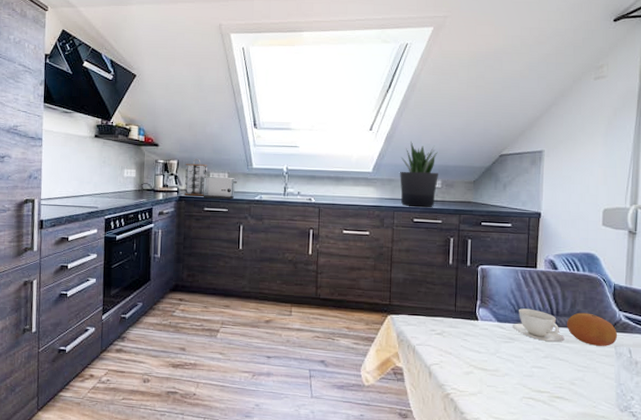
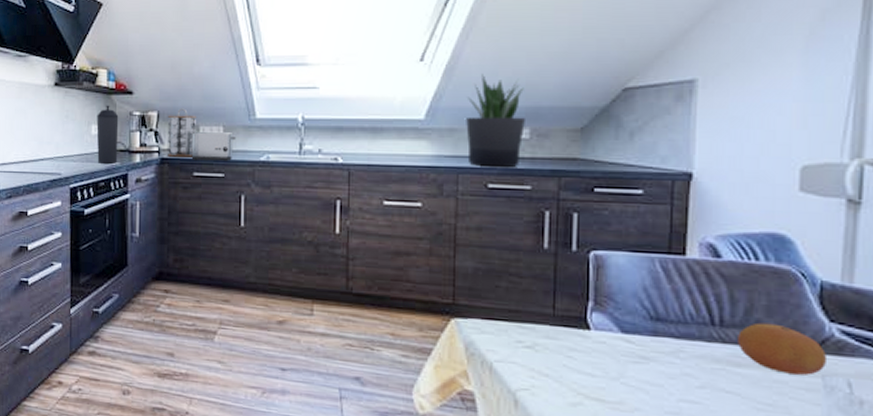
canister: none [128,154,147,200] -> present [96,105,119,164]
teacup: present [512,308,565,343] -> none [645,314,734,367]

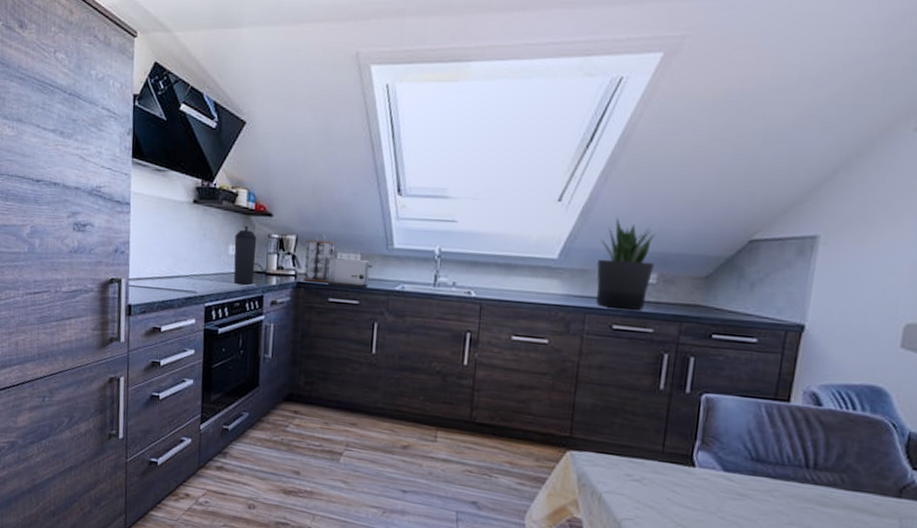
fruit: present [738,322,828,376] -> none [828,467,907,517]

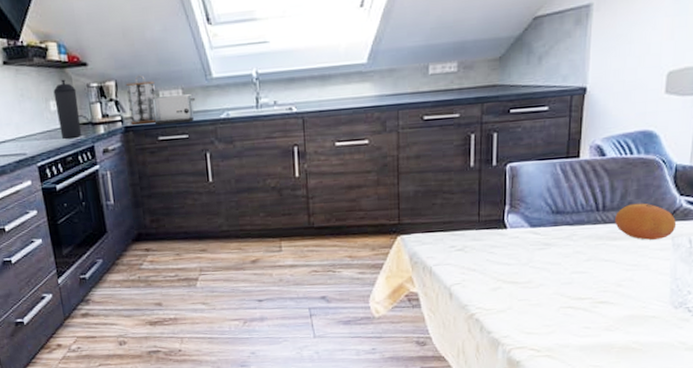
planter: present [596,217,655,310] -> none [403,14,453,101]
fruit: none [828,467,907,517] -> present [615,203,677,240]

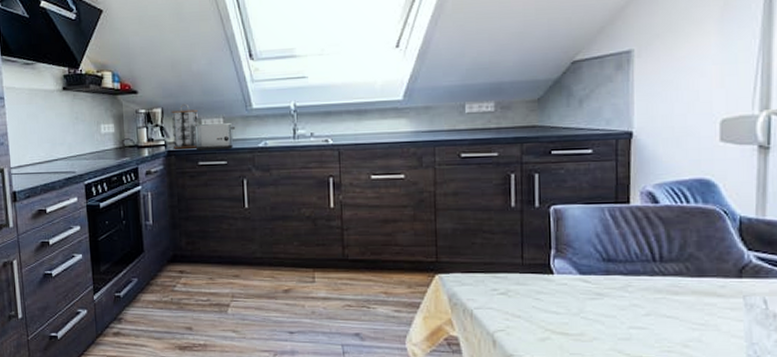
canister: present [53,79,81,139] -> none [105,105,127,160]
fruit: present [615,203,677,240] -> none [675,256,747,297]

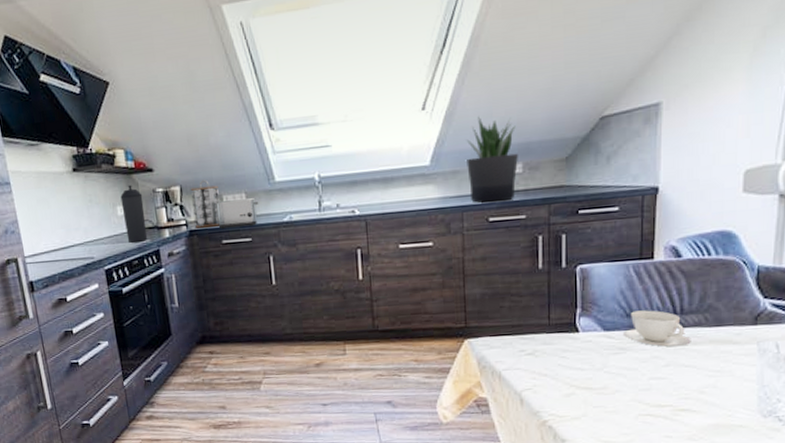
canister: none [105,105,127,160] -> present [120,184,147,243]
planter: none [439,55,490,138] -> present [467,116,518,203]
teacup: none [599,255,672,296] -> present [622,310,691,347]

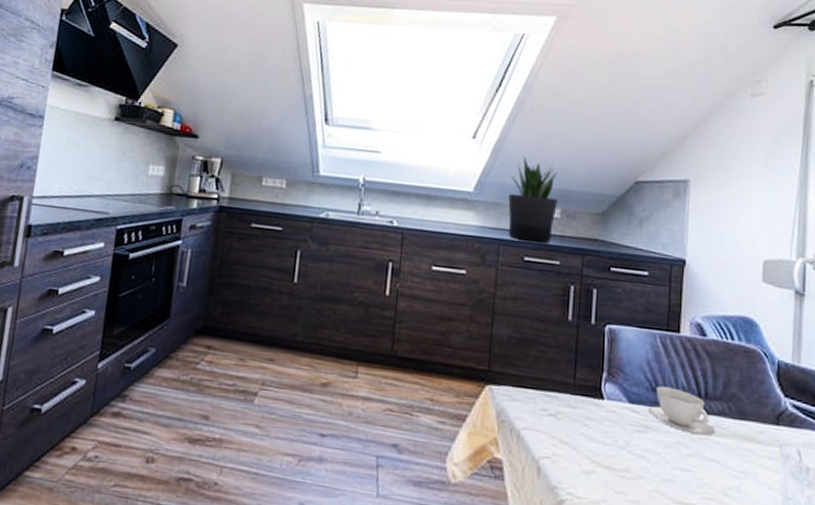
canister: present [120,184,147,243] -> none [150,146,180,207]
spice rack: present [190,179,220,229] -> none [227,157,260,209]
toaster: present [216,197,259,230] -> none [251,182,299,216]

